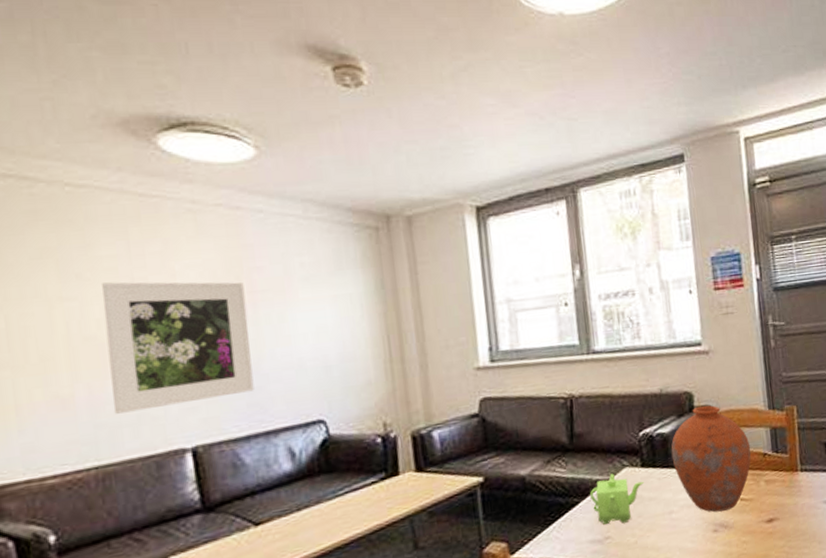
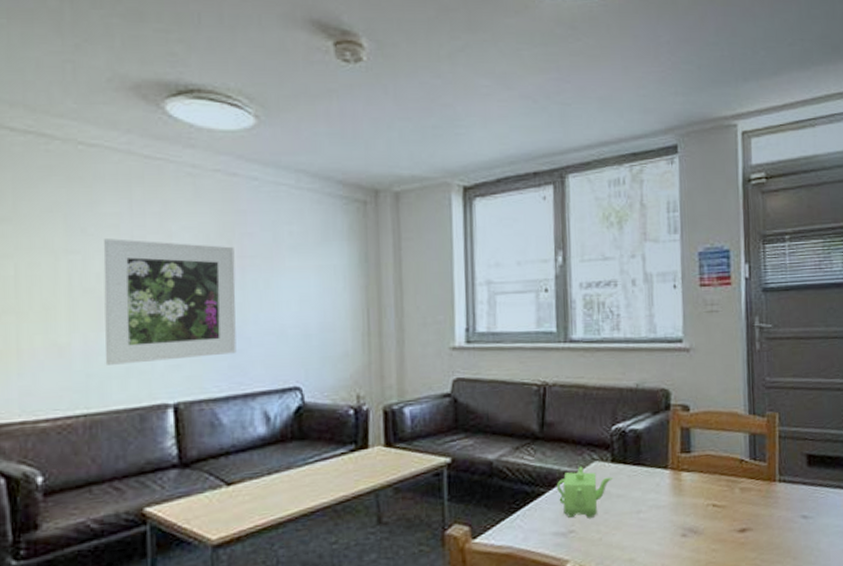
vase: present [671,405,751,512] -> none [643,404,727,516]

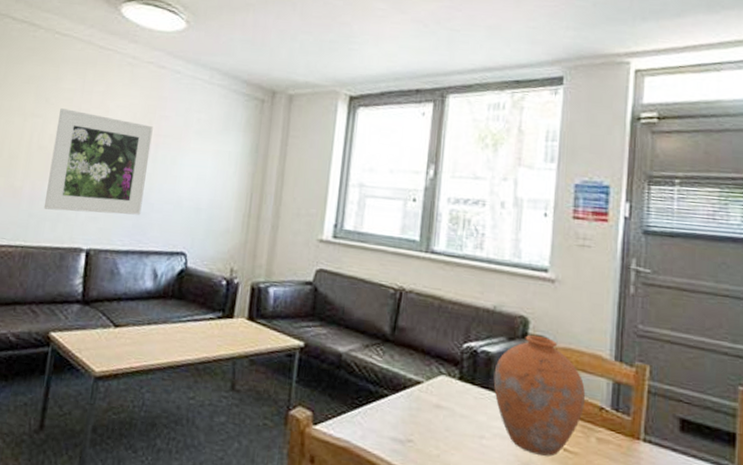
teapot: present [556,466,614,518] -> none [400,376,459,432]
vase: none [643,404,727,516] -> present [493,334,586,456]

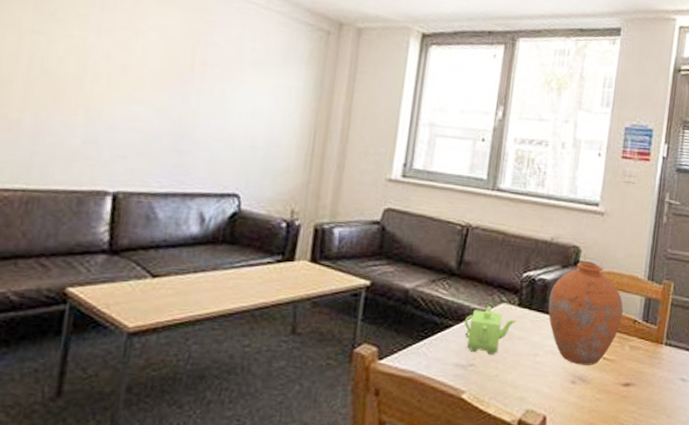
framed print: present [43,108,153,215] -> none [52,25,197,154]
teapot: none [400,376,459,432] -> present [464,305,518,355]

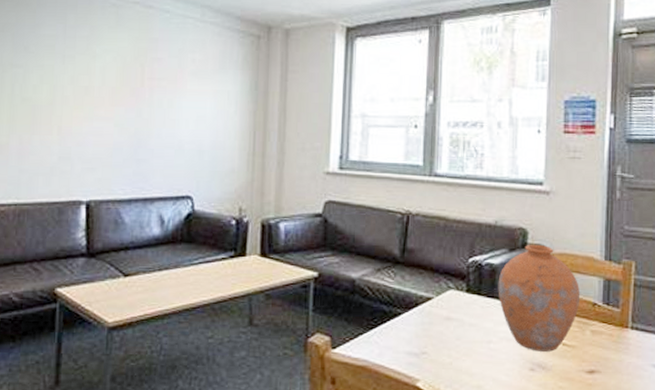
teapot: present [464,305,518,355] -> none [412,292,467,342]

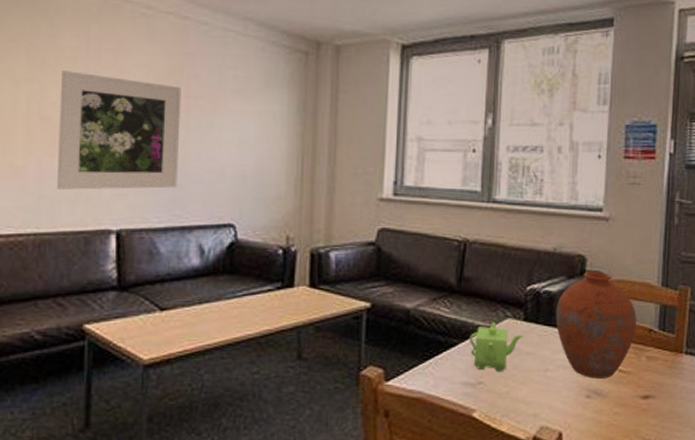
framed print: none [34,56,146,164] -> present [56,71,181,190]
teapot: none [412,292,467,342] -> present [469,322,525,372]

